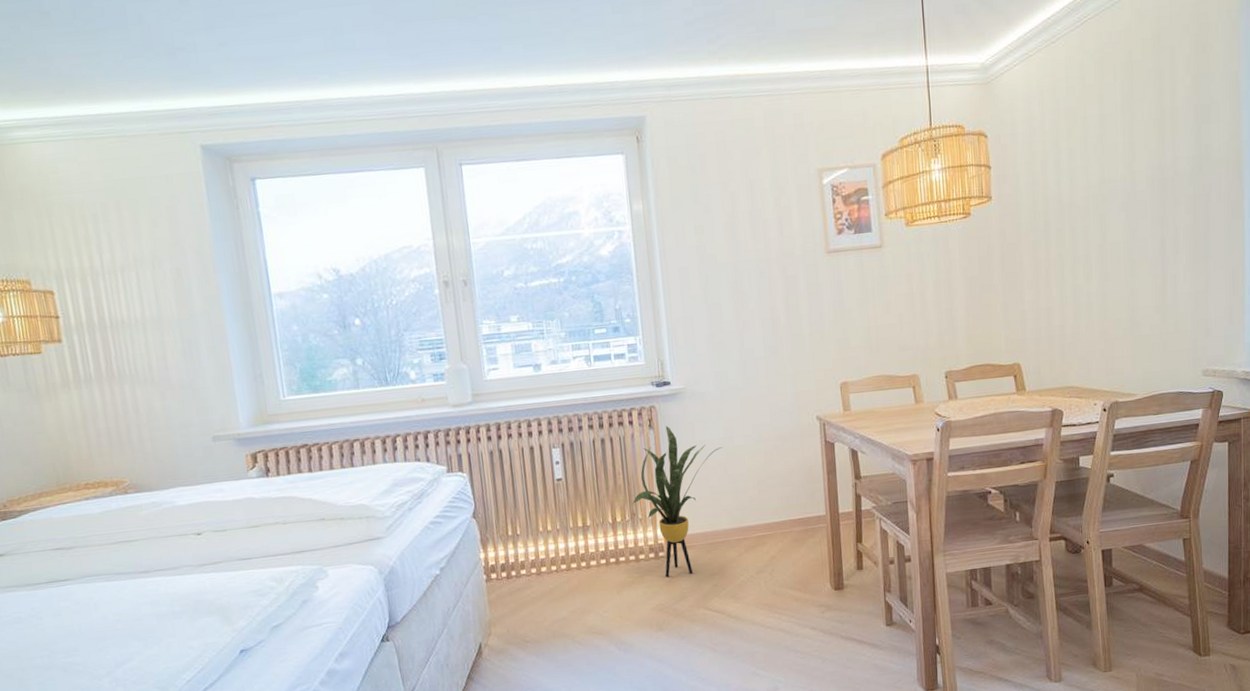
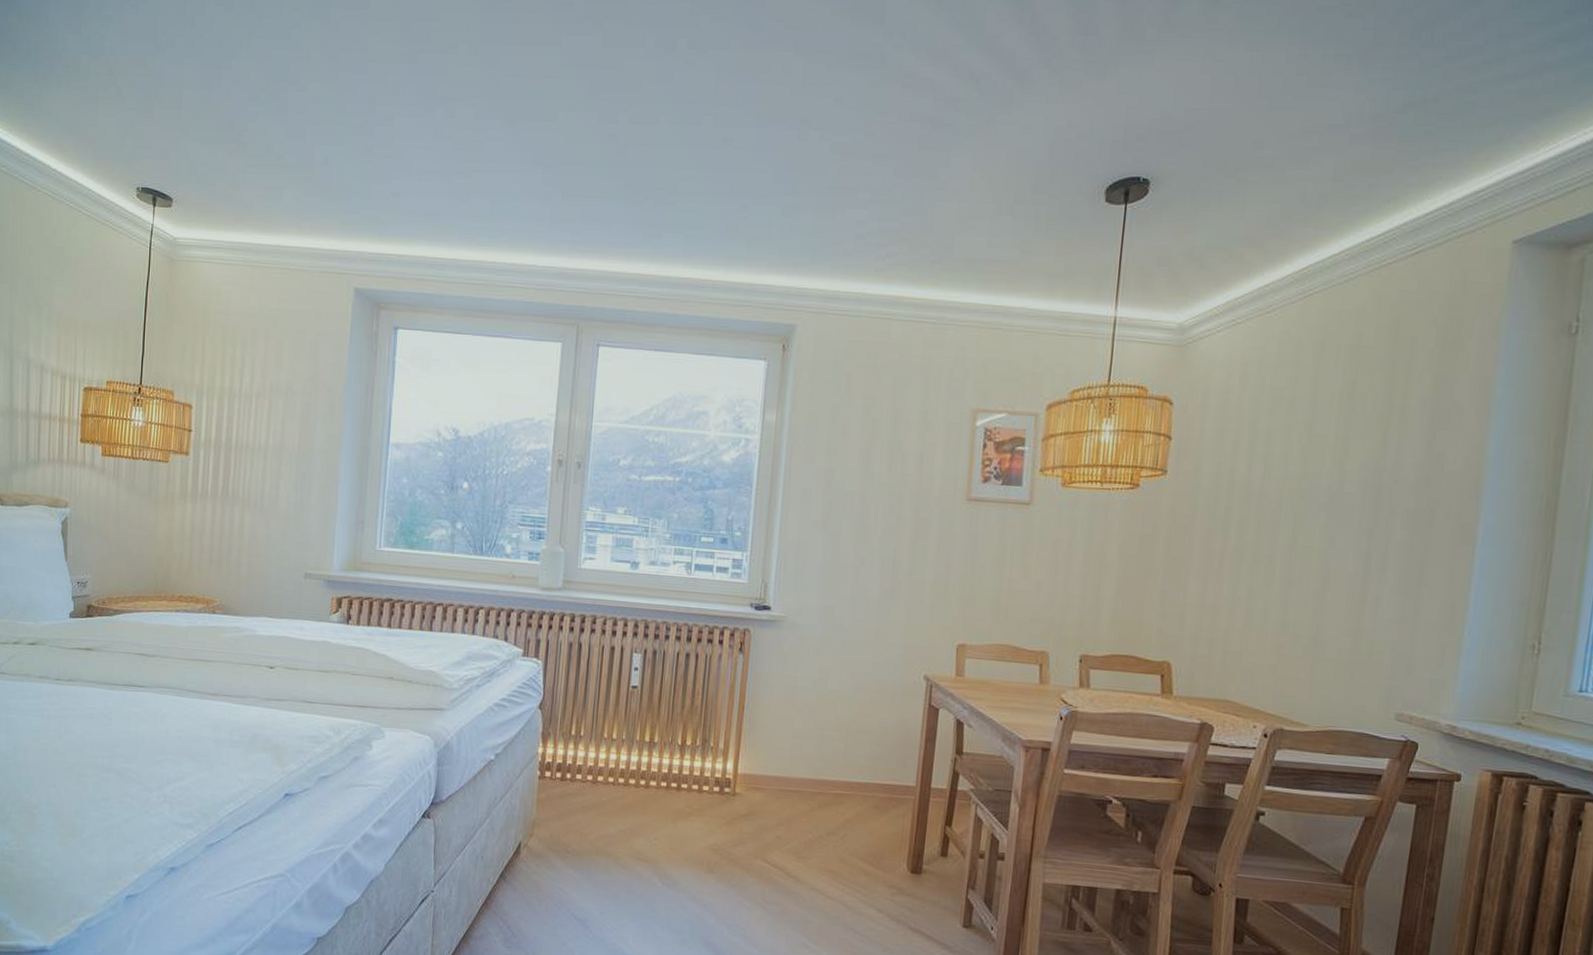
house plant: present [632,426,723,578] -> none [705,653,814,819]

